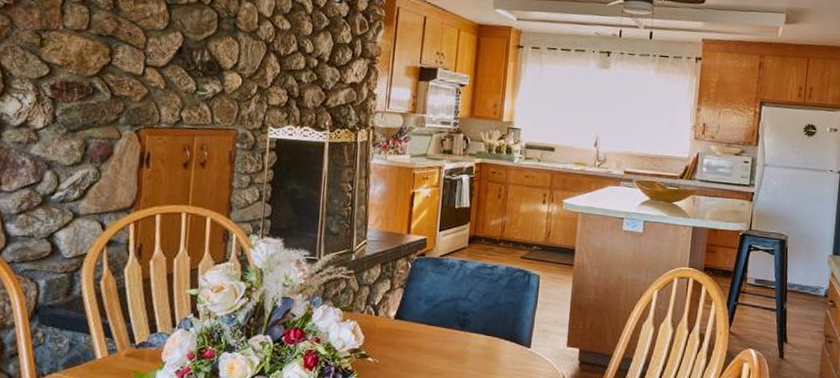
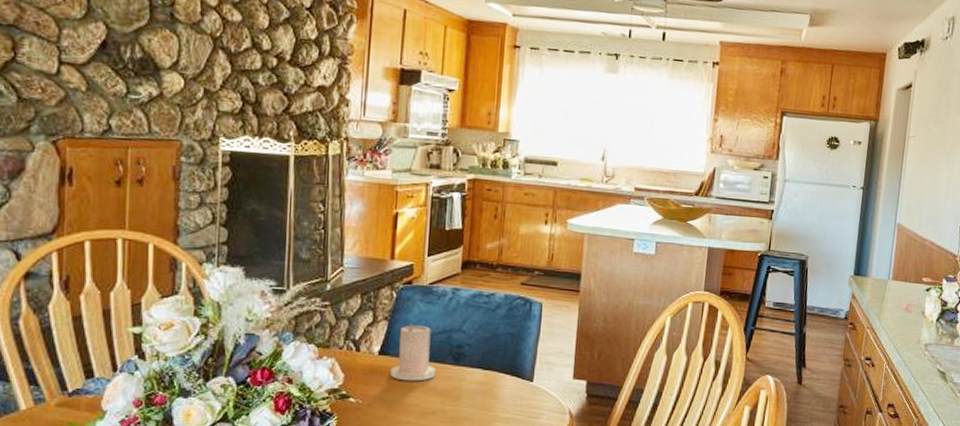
candle: none [404,292,444,344] -> present [390,324,436,381]

